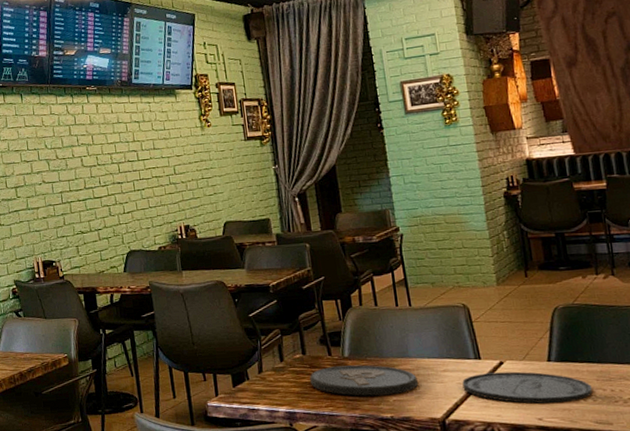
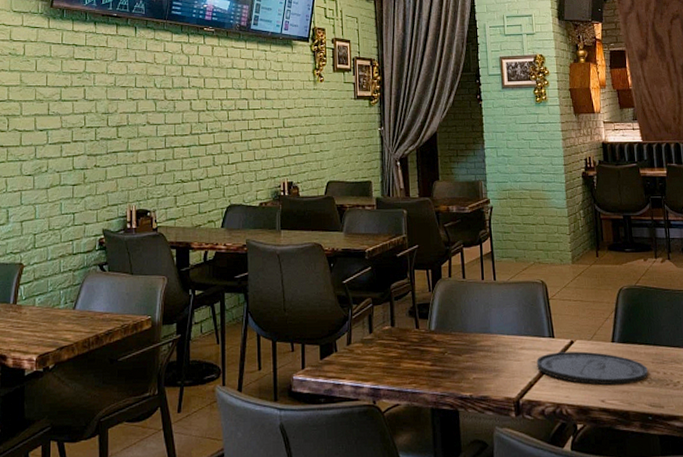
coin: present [309,365,418,397] -> none [396,339,497,374]

